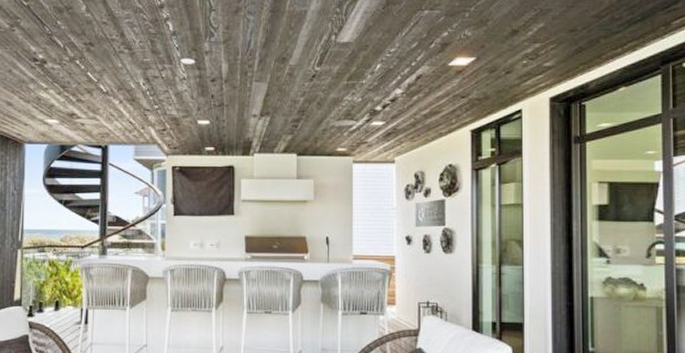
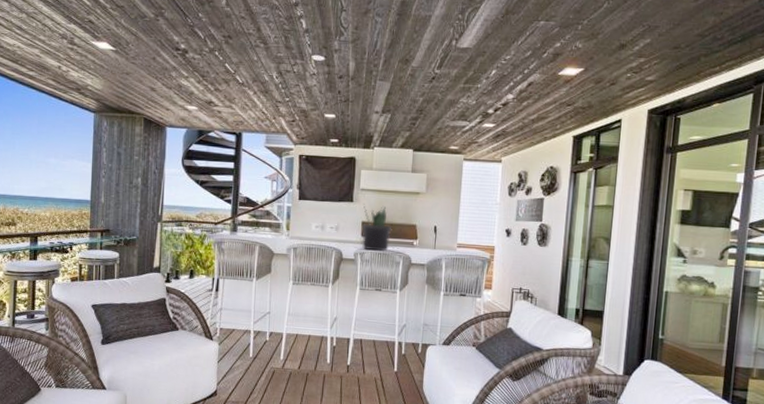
planter: none [245,217,278,270] -> present [361,204,391,252]

